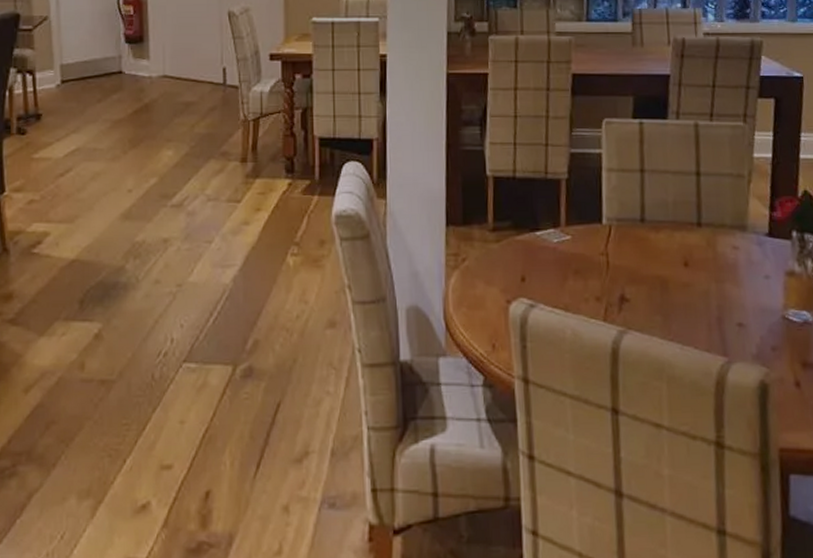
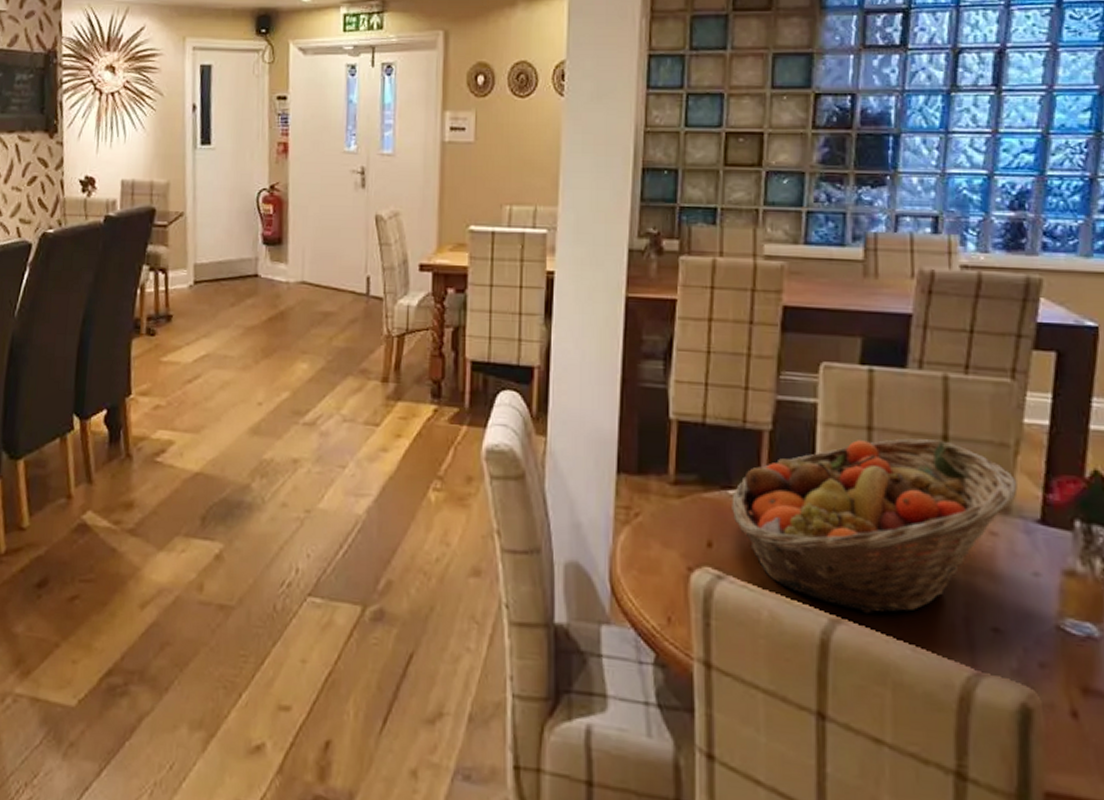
fruit basket: none [539,176,752,324] -> present [732,438,1018,615]

